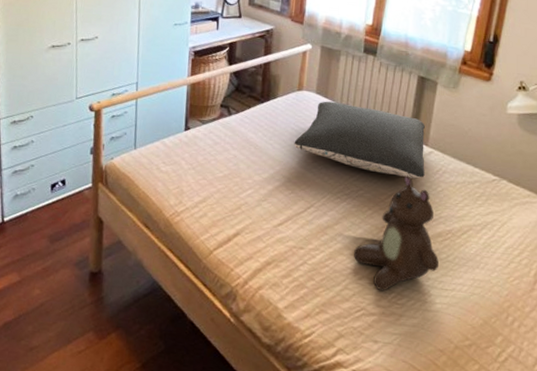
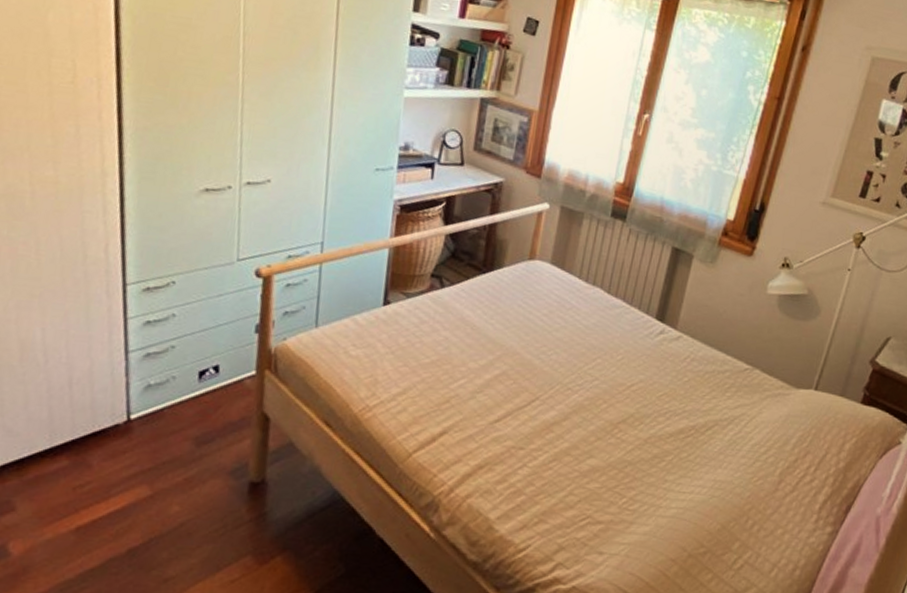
pillow: present [294,101,425,179] -> none [520,273,675,367]
teddy bear: present [353,174,438,291] -> none [582,362,678,496]

